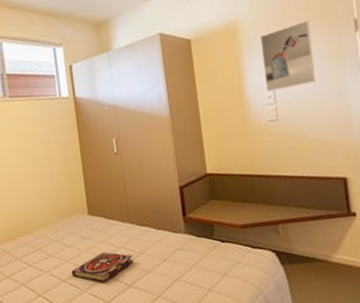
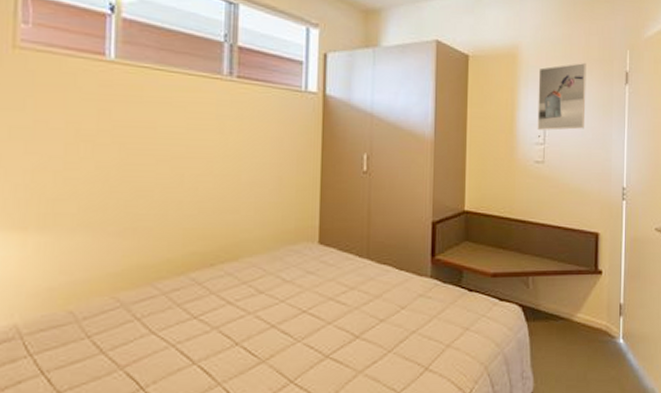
book: present [71,252,134,283] -> none [284,293,367,332]

